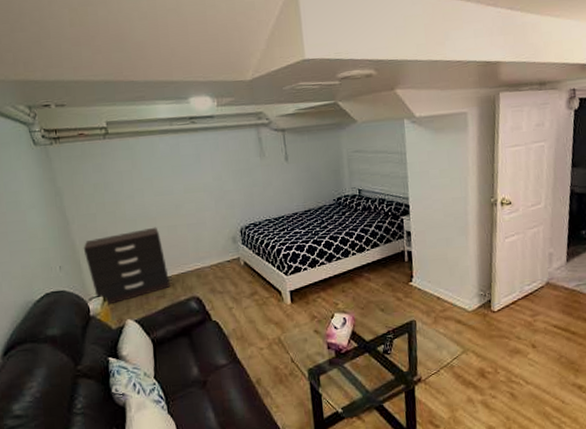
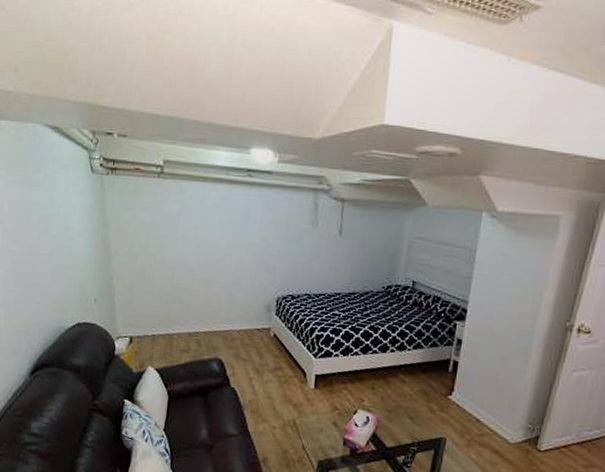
dresser: present [83,227,170,305] -> none [119,278,196,348]

